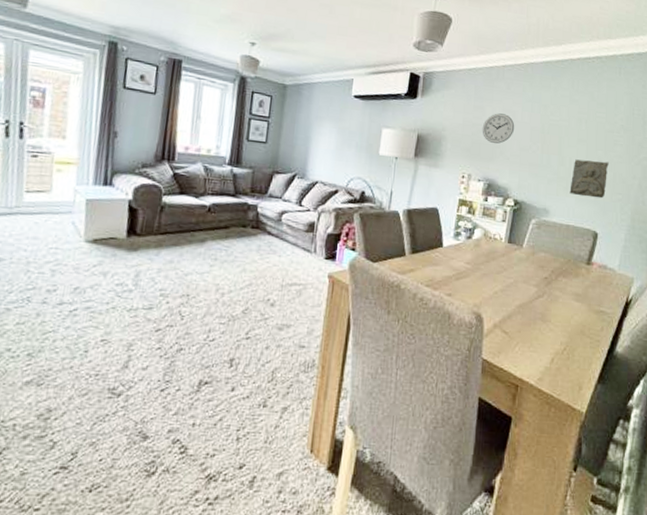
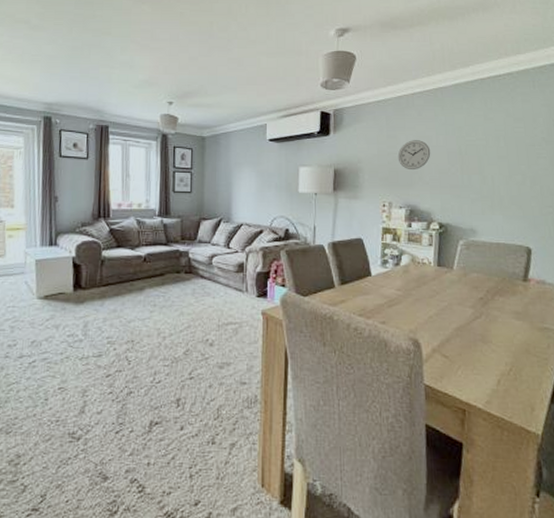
stone relief: present [569,159,609,199] -> none [495,176,534,213]

